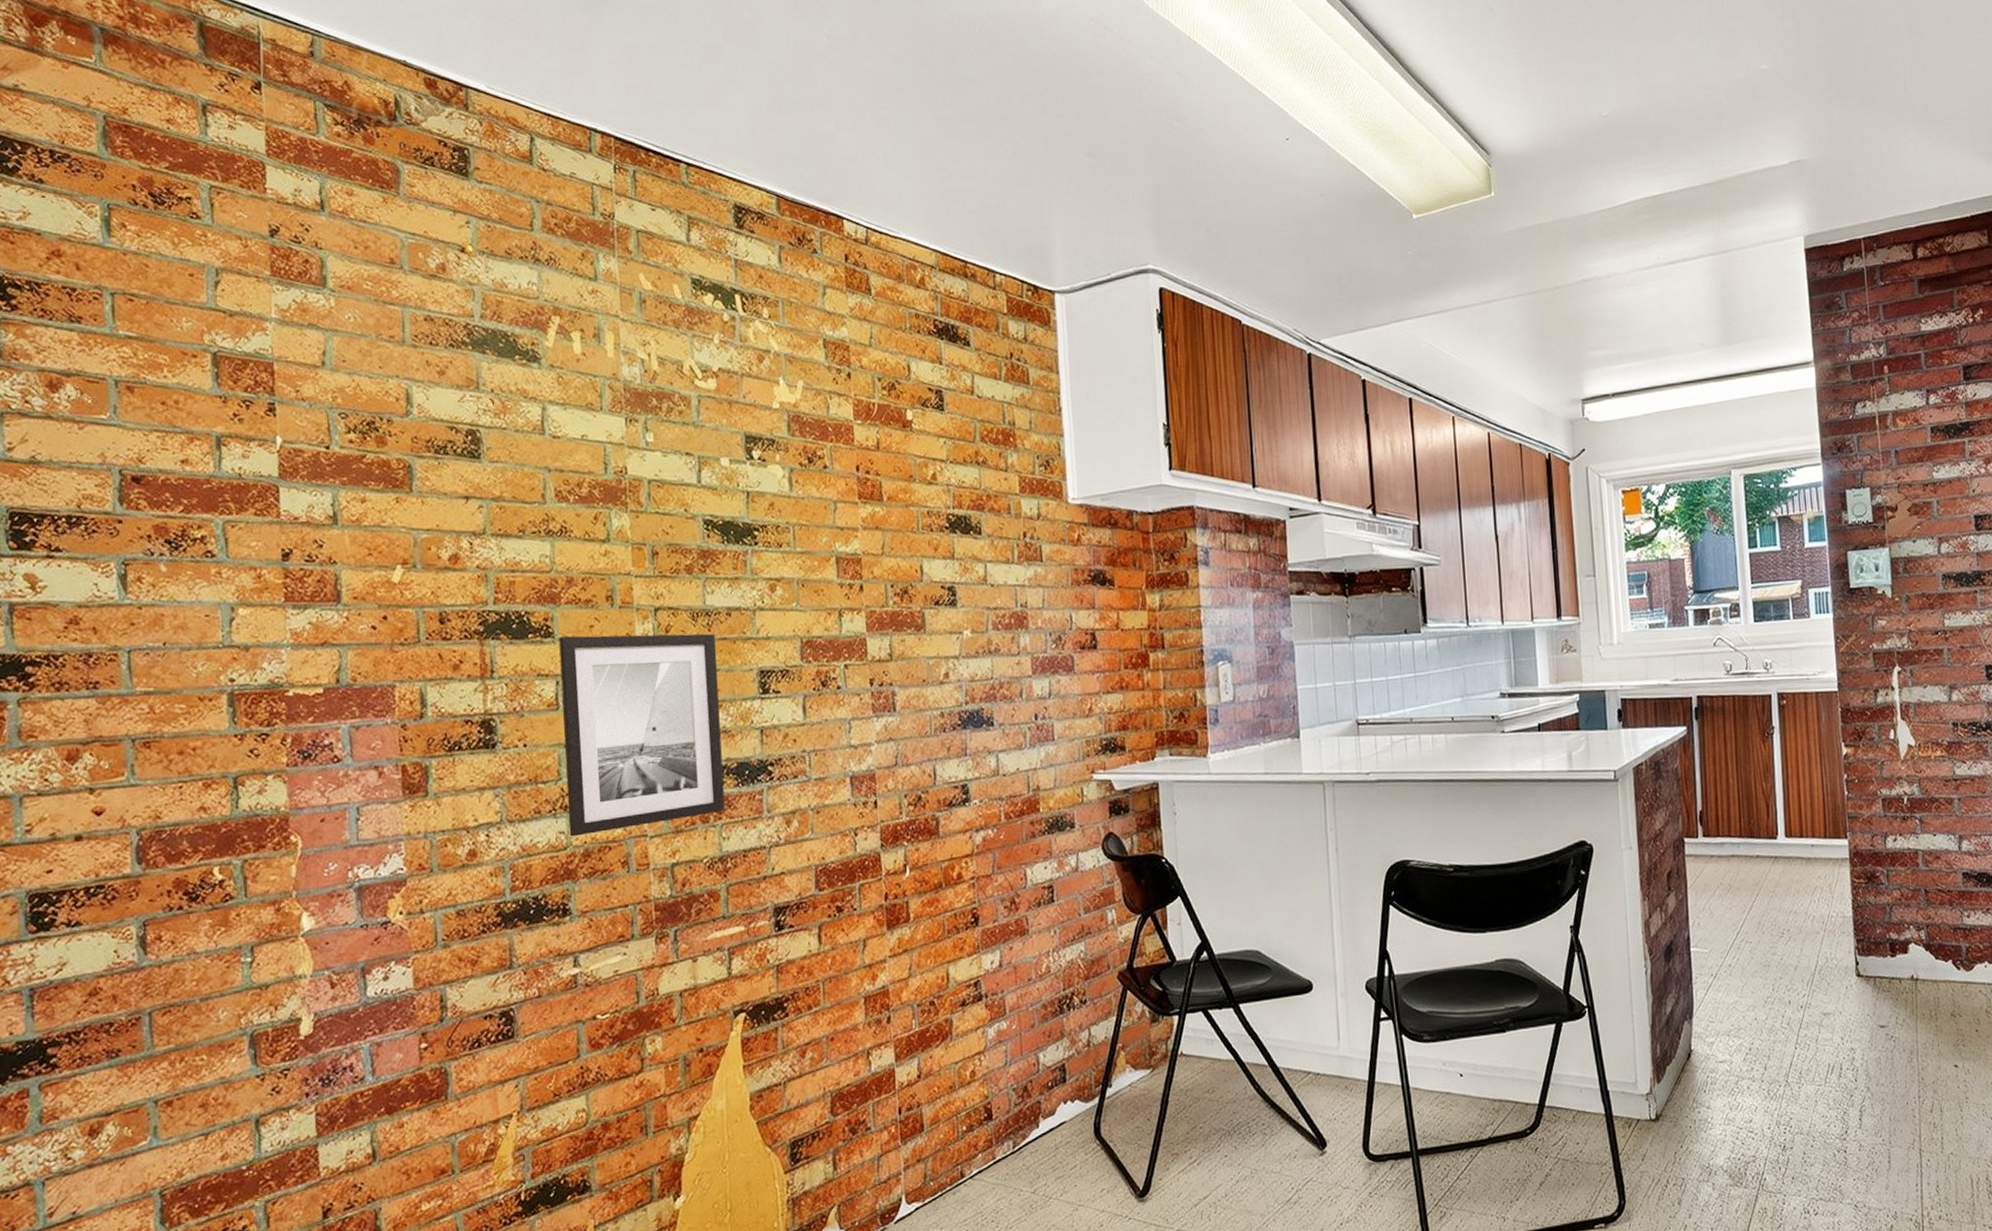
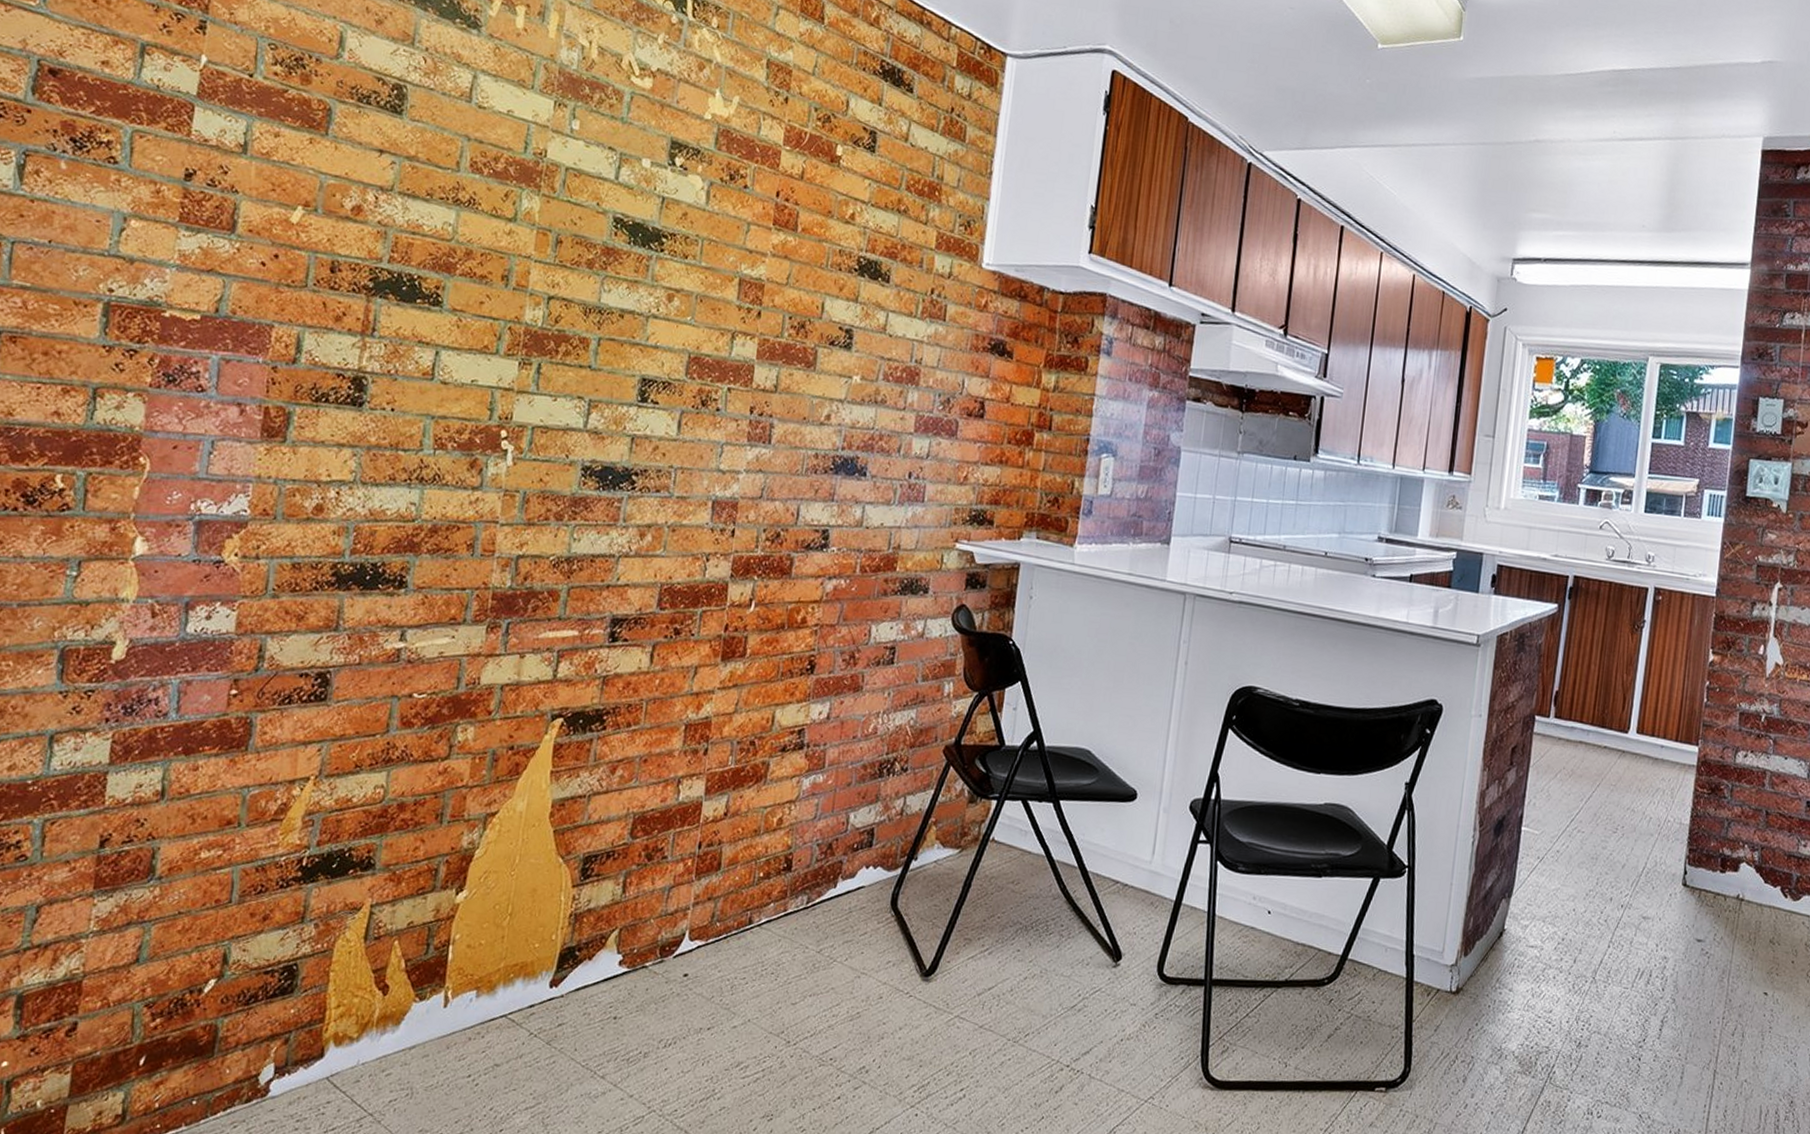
wall art: present [559,633,725,837] -> none [420,307,605,513]

